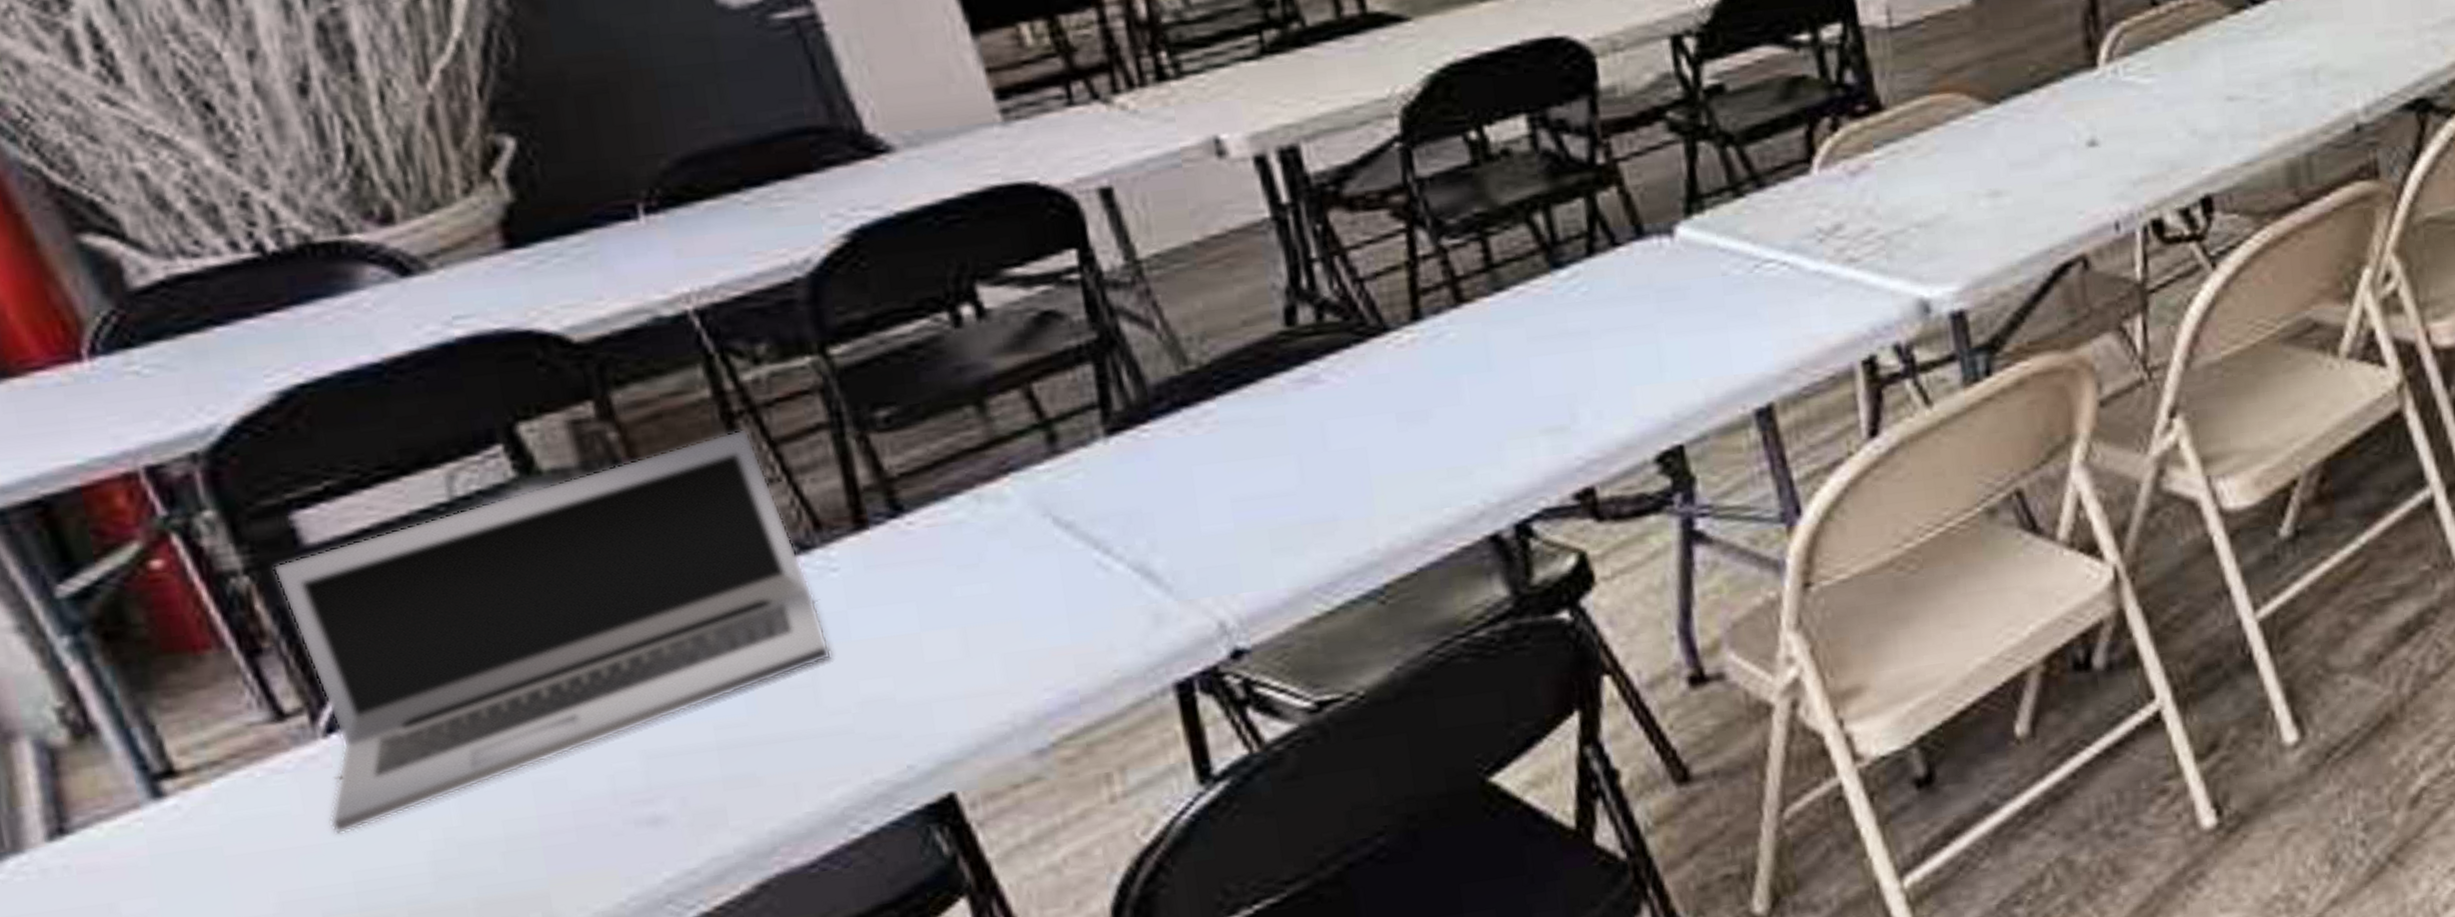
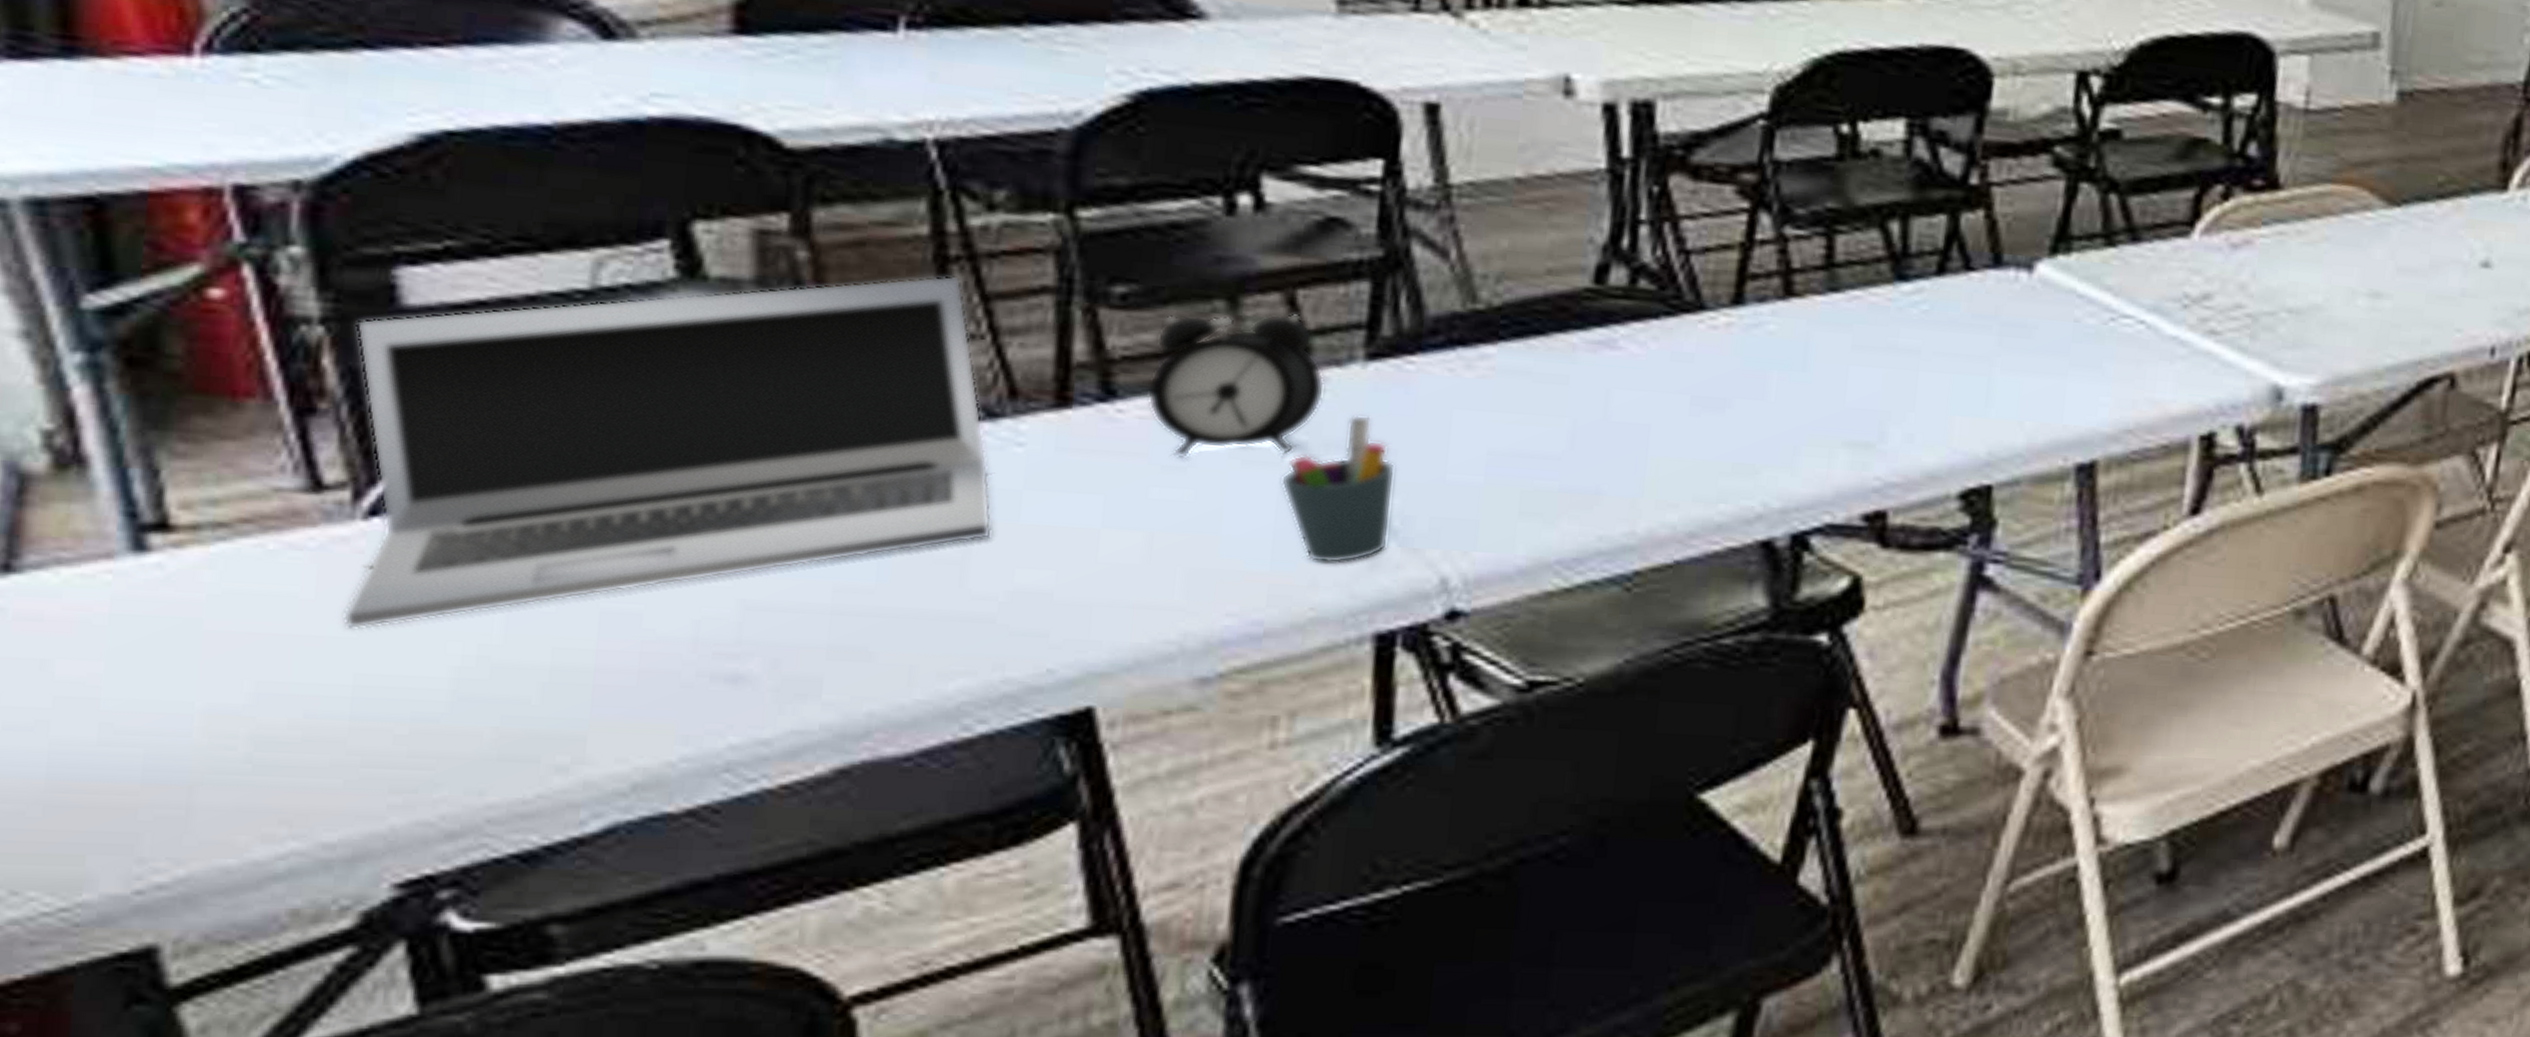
alarm clock: none [924,405,1079,557] -> present [1146,313,1326,459]
pen holder: none [1060,486,1167,629] -> present [1280,414,1396,564]

